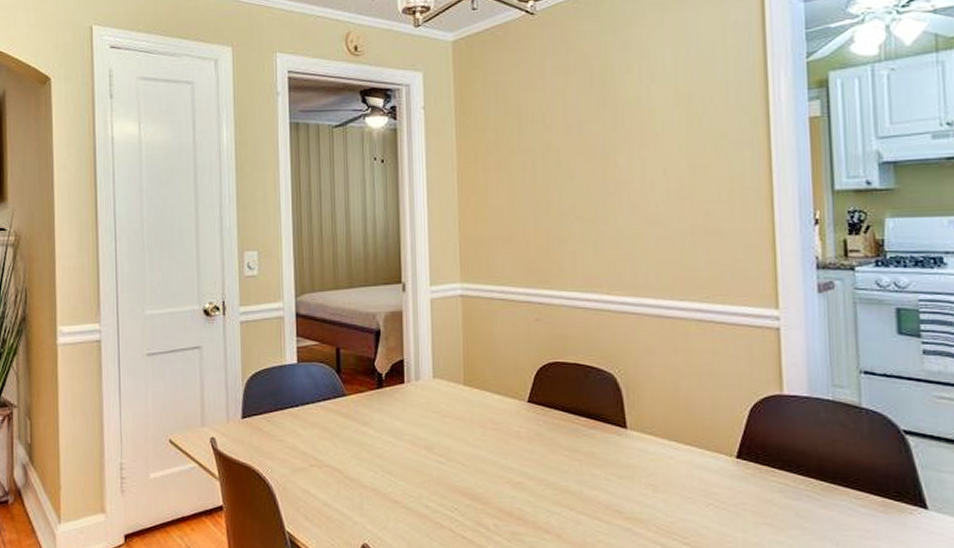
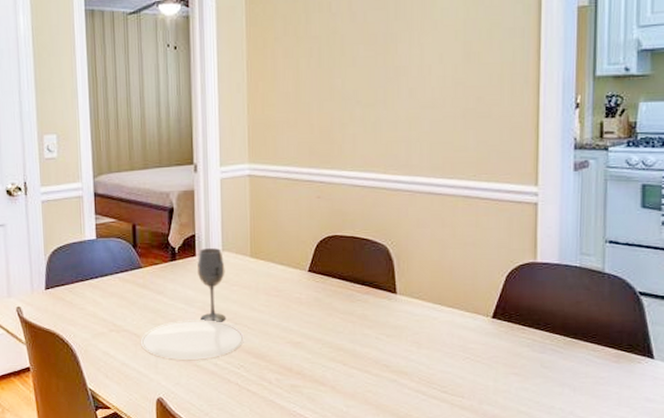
plate: none [343,455,459,503] -> present [140,320,245,362]
wine glass: none [405,375,438,458] -> present [197,248,226,322]

